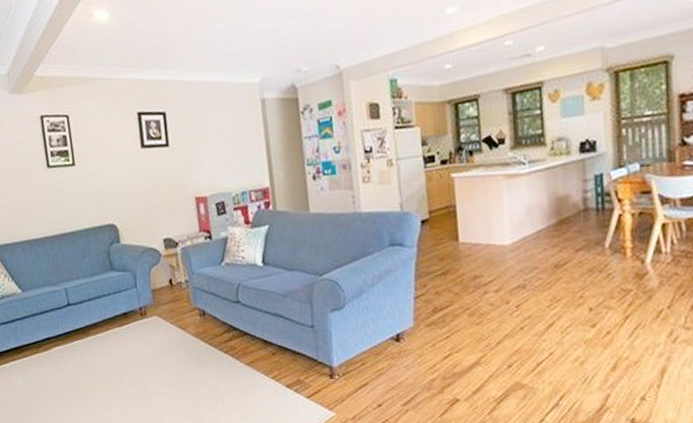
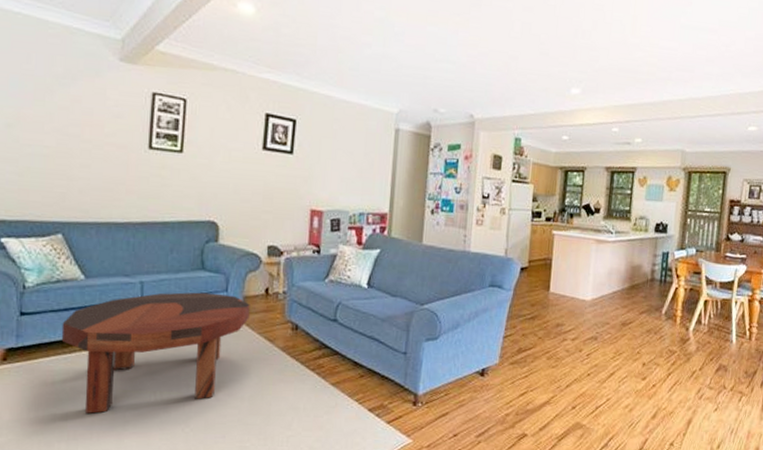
coffee table: none [12,290,161,409] -> present [61,292,250,415]

